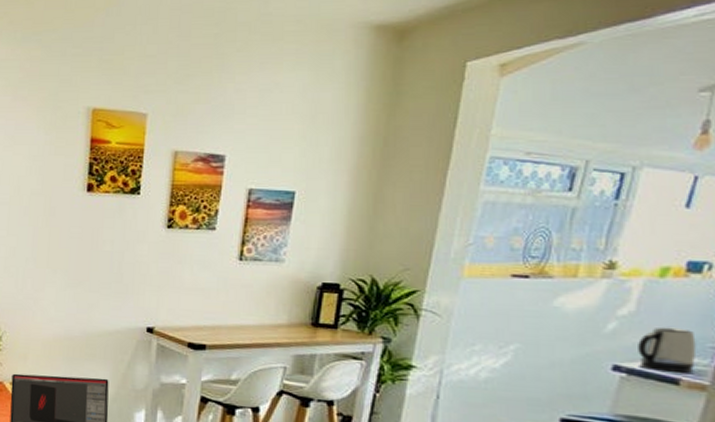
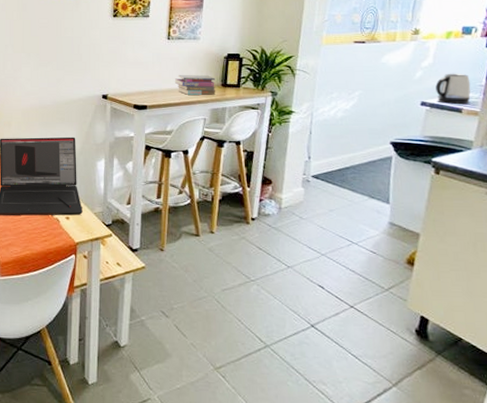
books: none [246,307,304,337] -> present [175,75,216,95]

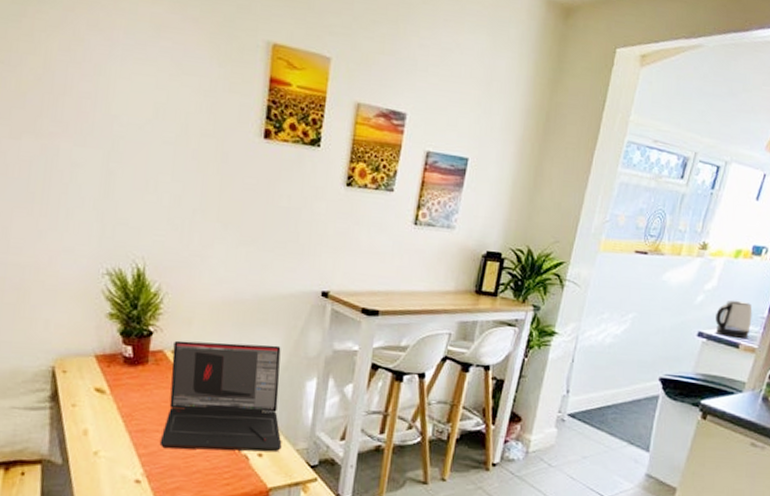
books: present [175,75,216,95] -> none [418,273,469,304]

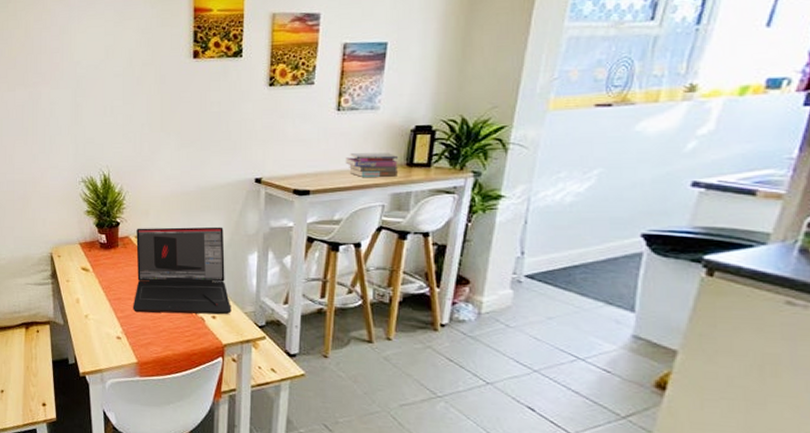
books: none [418,273,469,304] -> present [346,153,399,177]
kettle: present [715,300,753,339] -> none [717,142,774,185]

